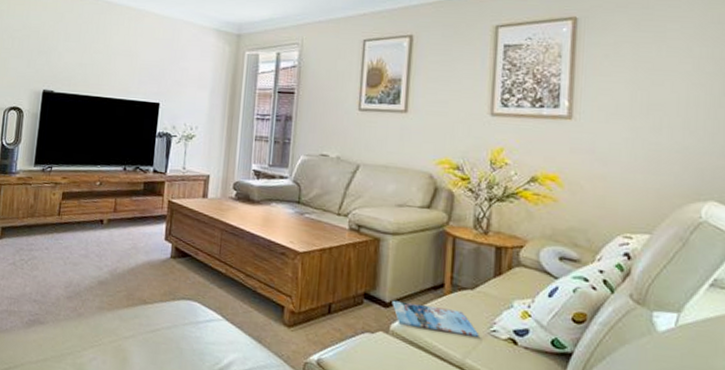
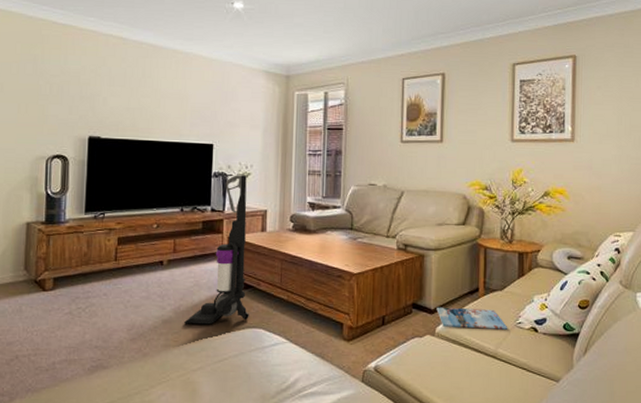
vacuum cleaner: none [119,136,191,291] -> present [184,175,249,325]

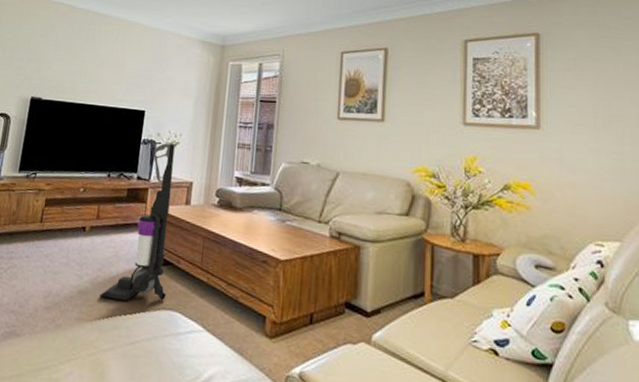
magazine: present [436,307,508,330] -> none [373,309,461,348]

